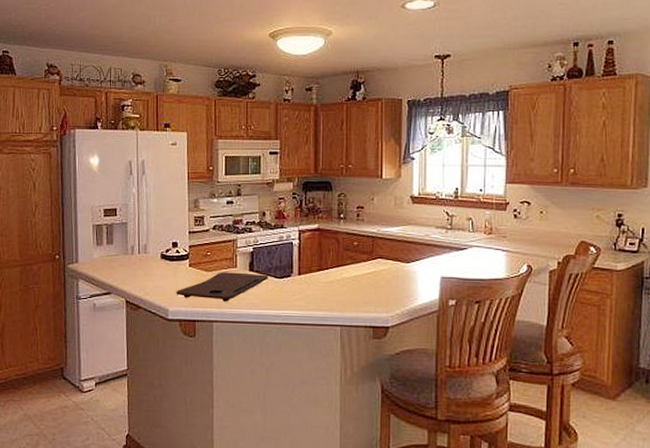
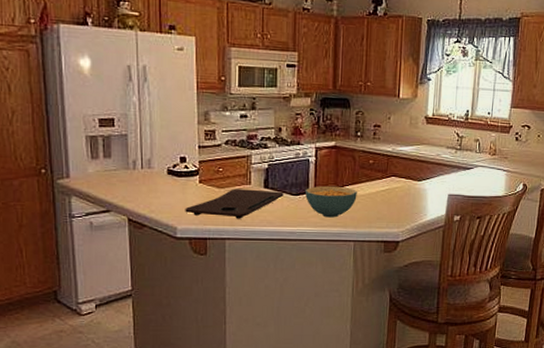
cereal bowl: none [289,268,342,301] -> present [304,185,357,218]

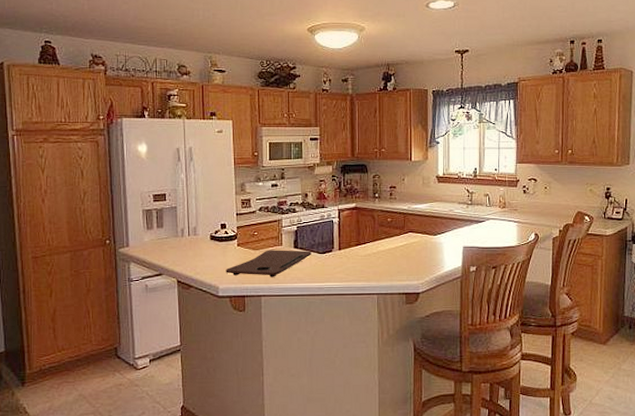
cereal bowl: present [304,185,357,218] -> none [330,243,378,273]

